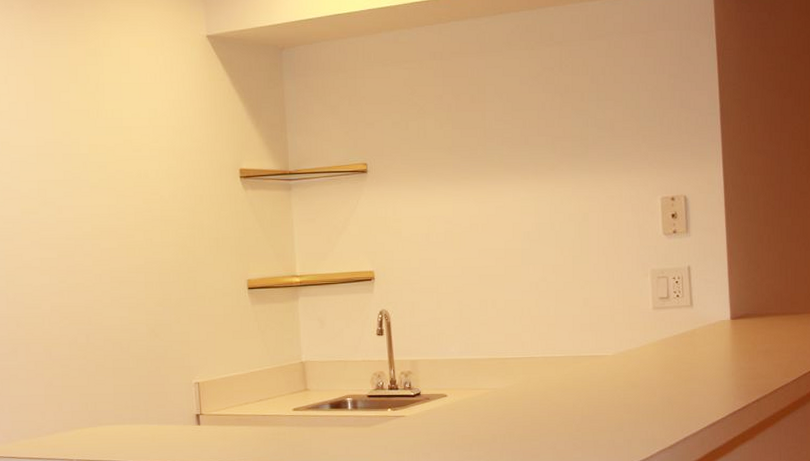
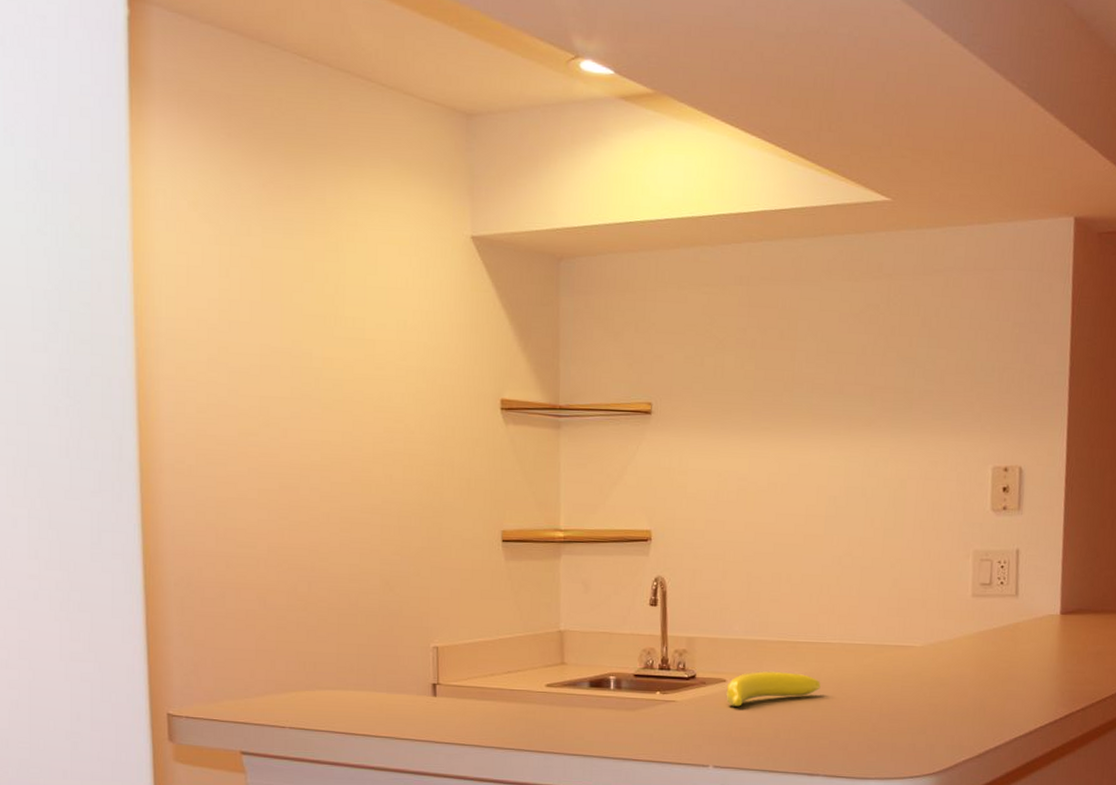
banana: none [447,385,529,417] -> present [726,671,821,707]

